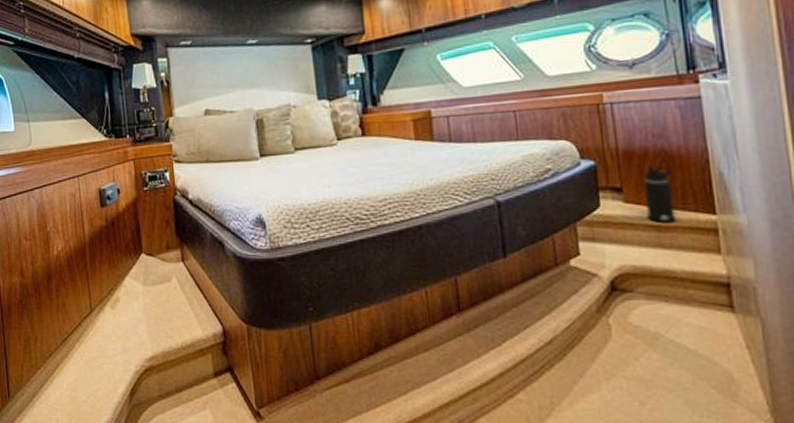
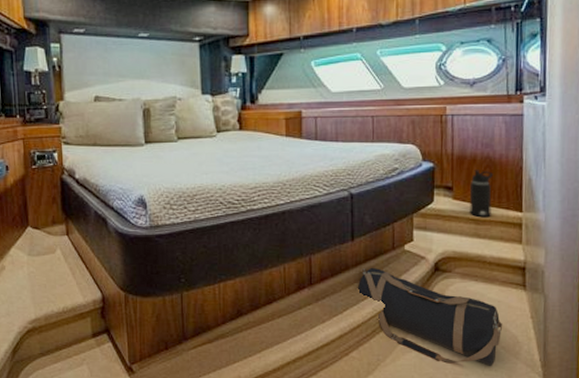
duffel bag: none [514,288,710,411] -> present [356,267,503,366]

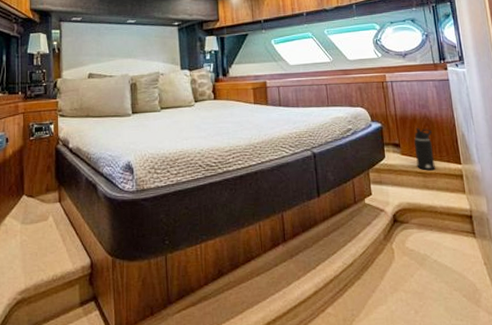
duffel bag: present [356,267,503,366] -> none [325,221,461,316]

